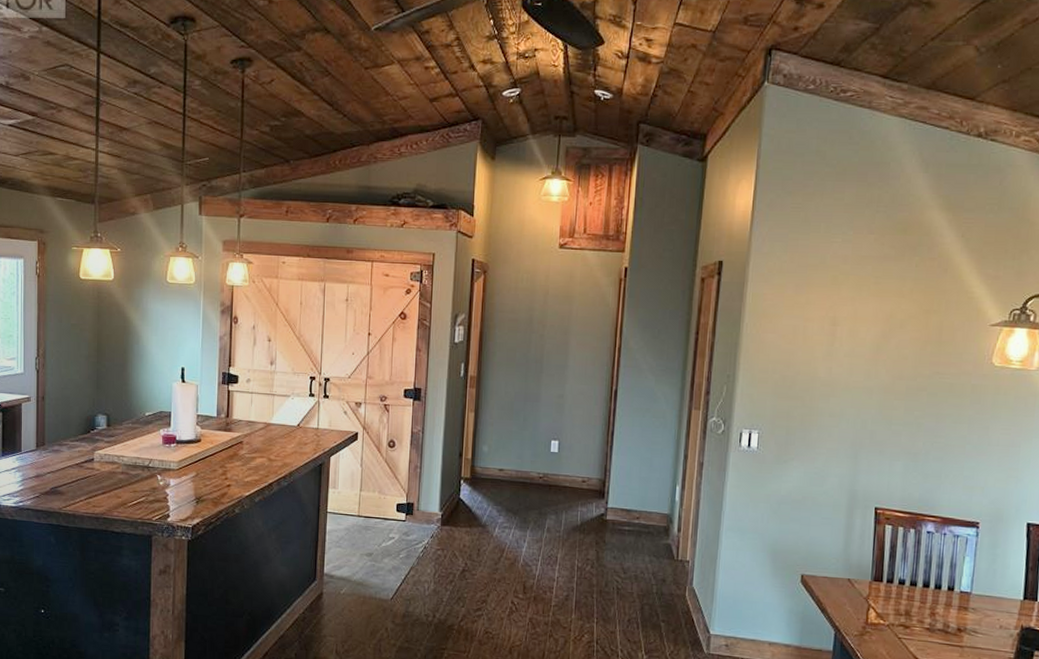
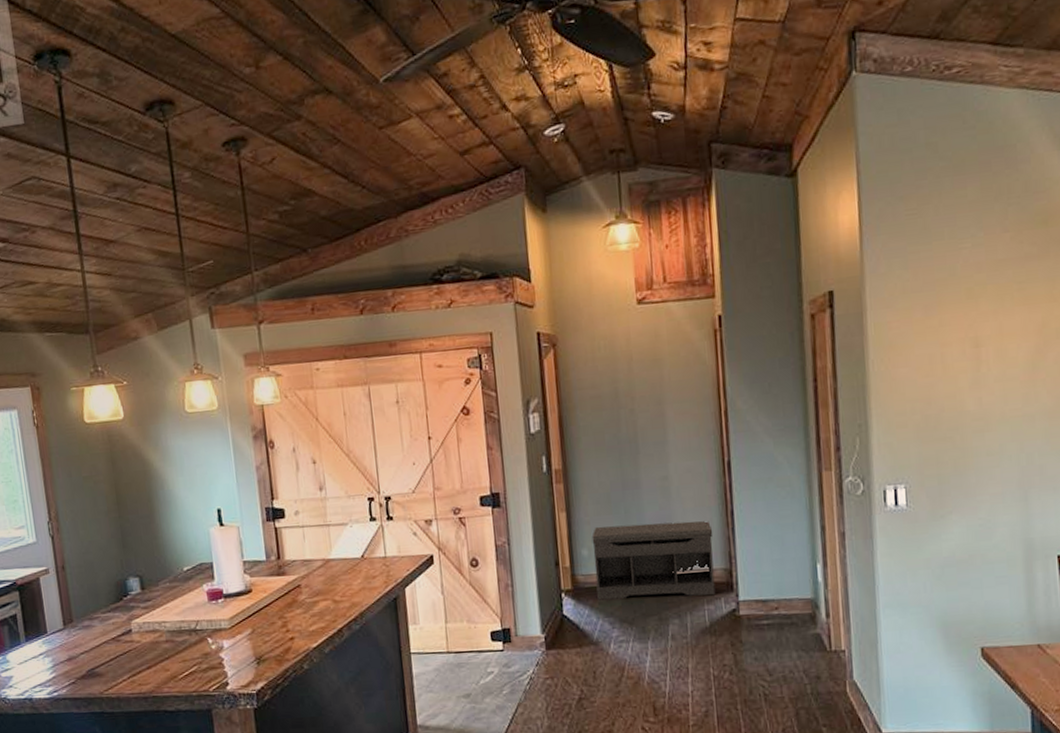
bench: none [490,428,595,500] -> present [591,521,716,600]

